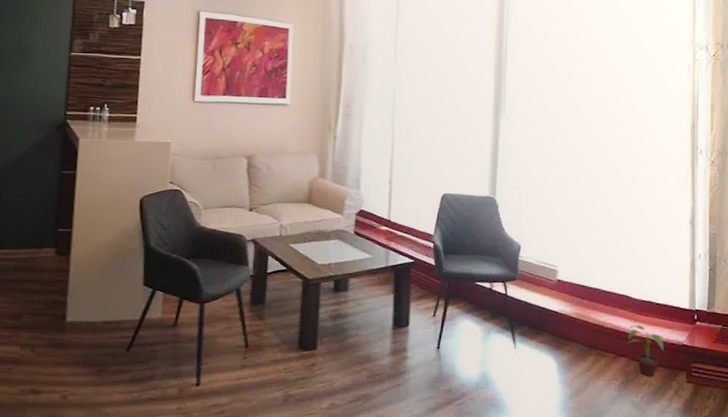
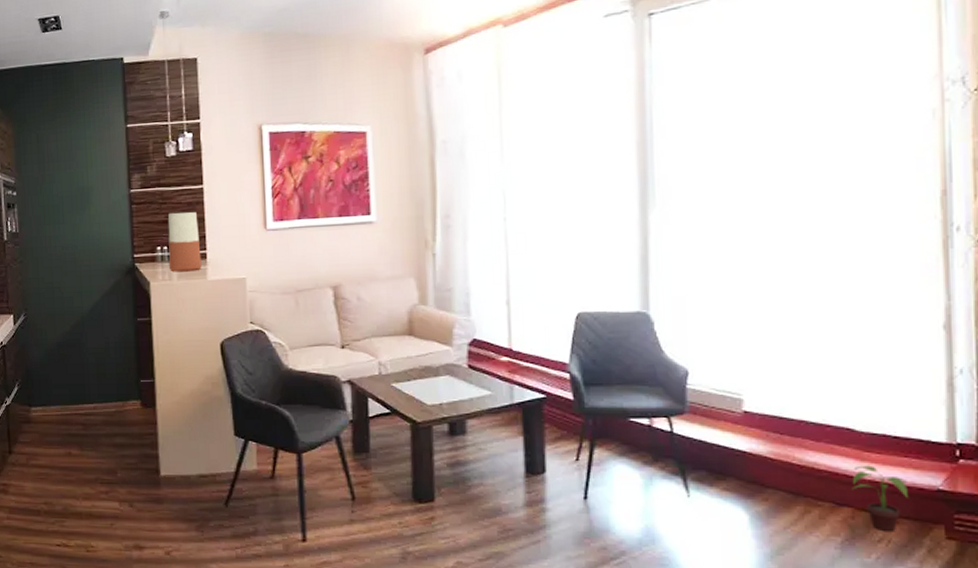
vase: none [99,77,132,132] -> present [167,212,202,272]

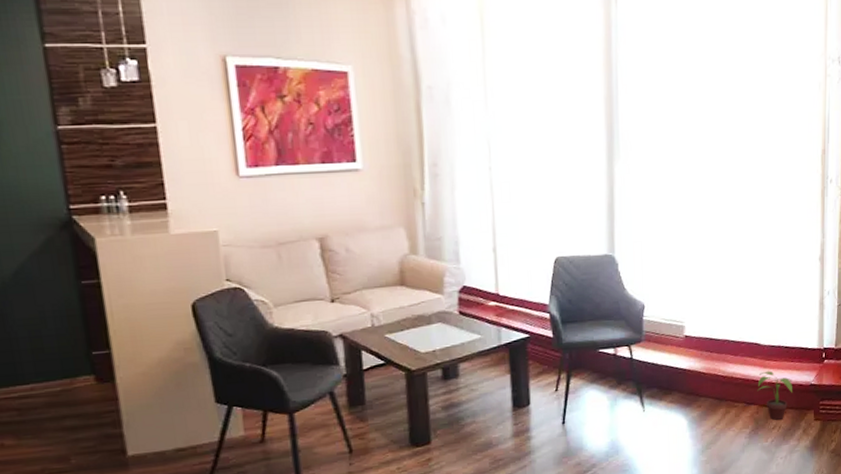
vase: present [167,212,202,272] -> none [111,154,162,226]

